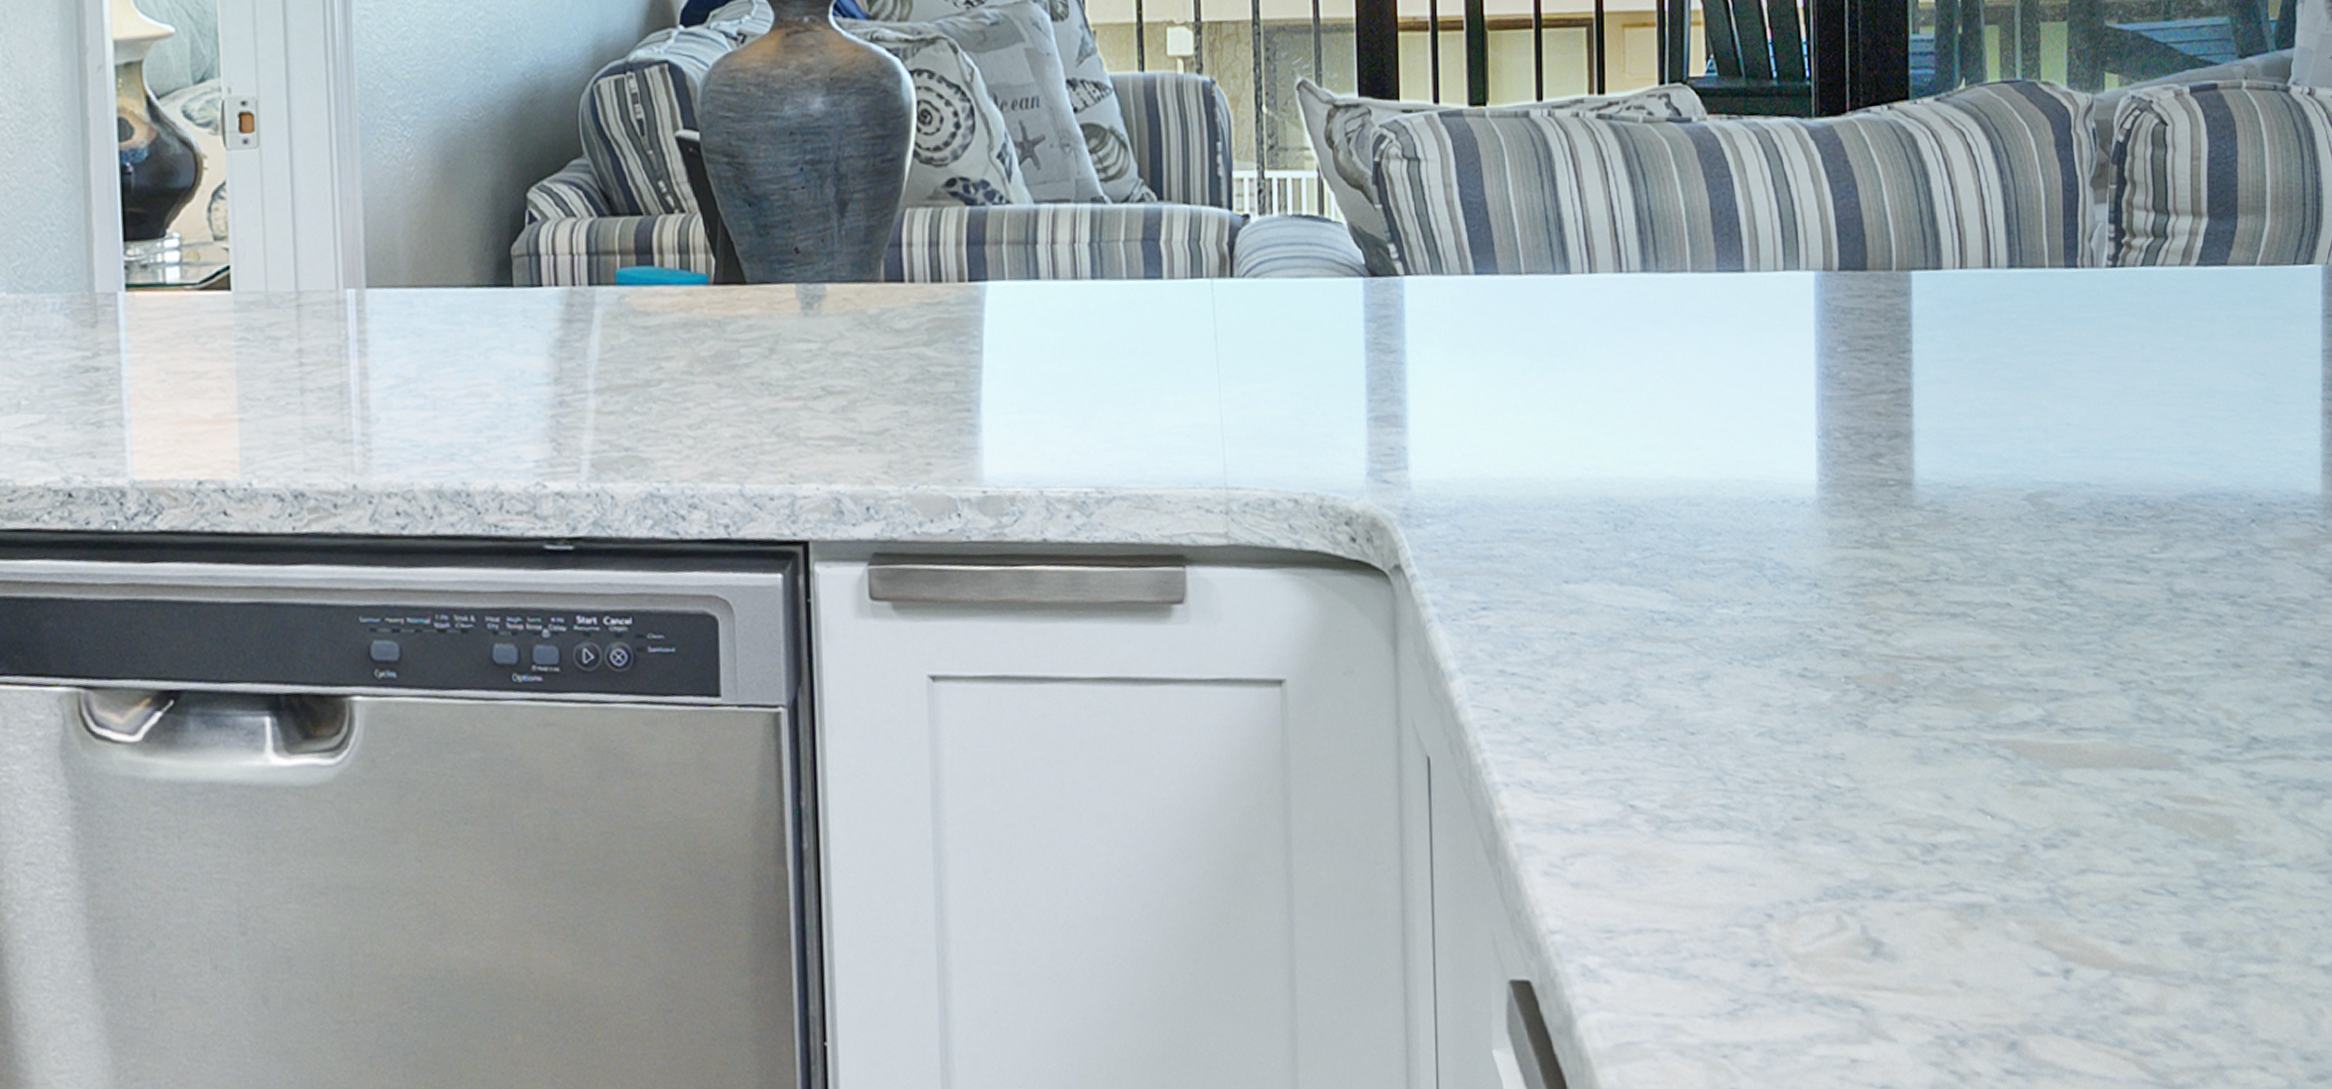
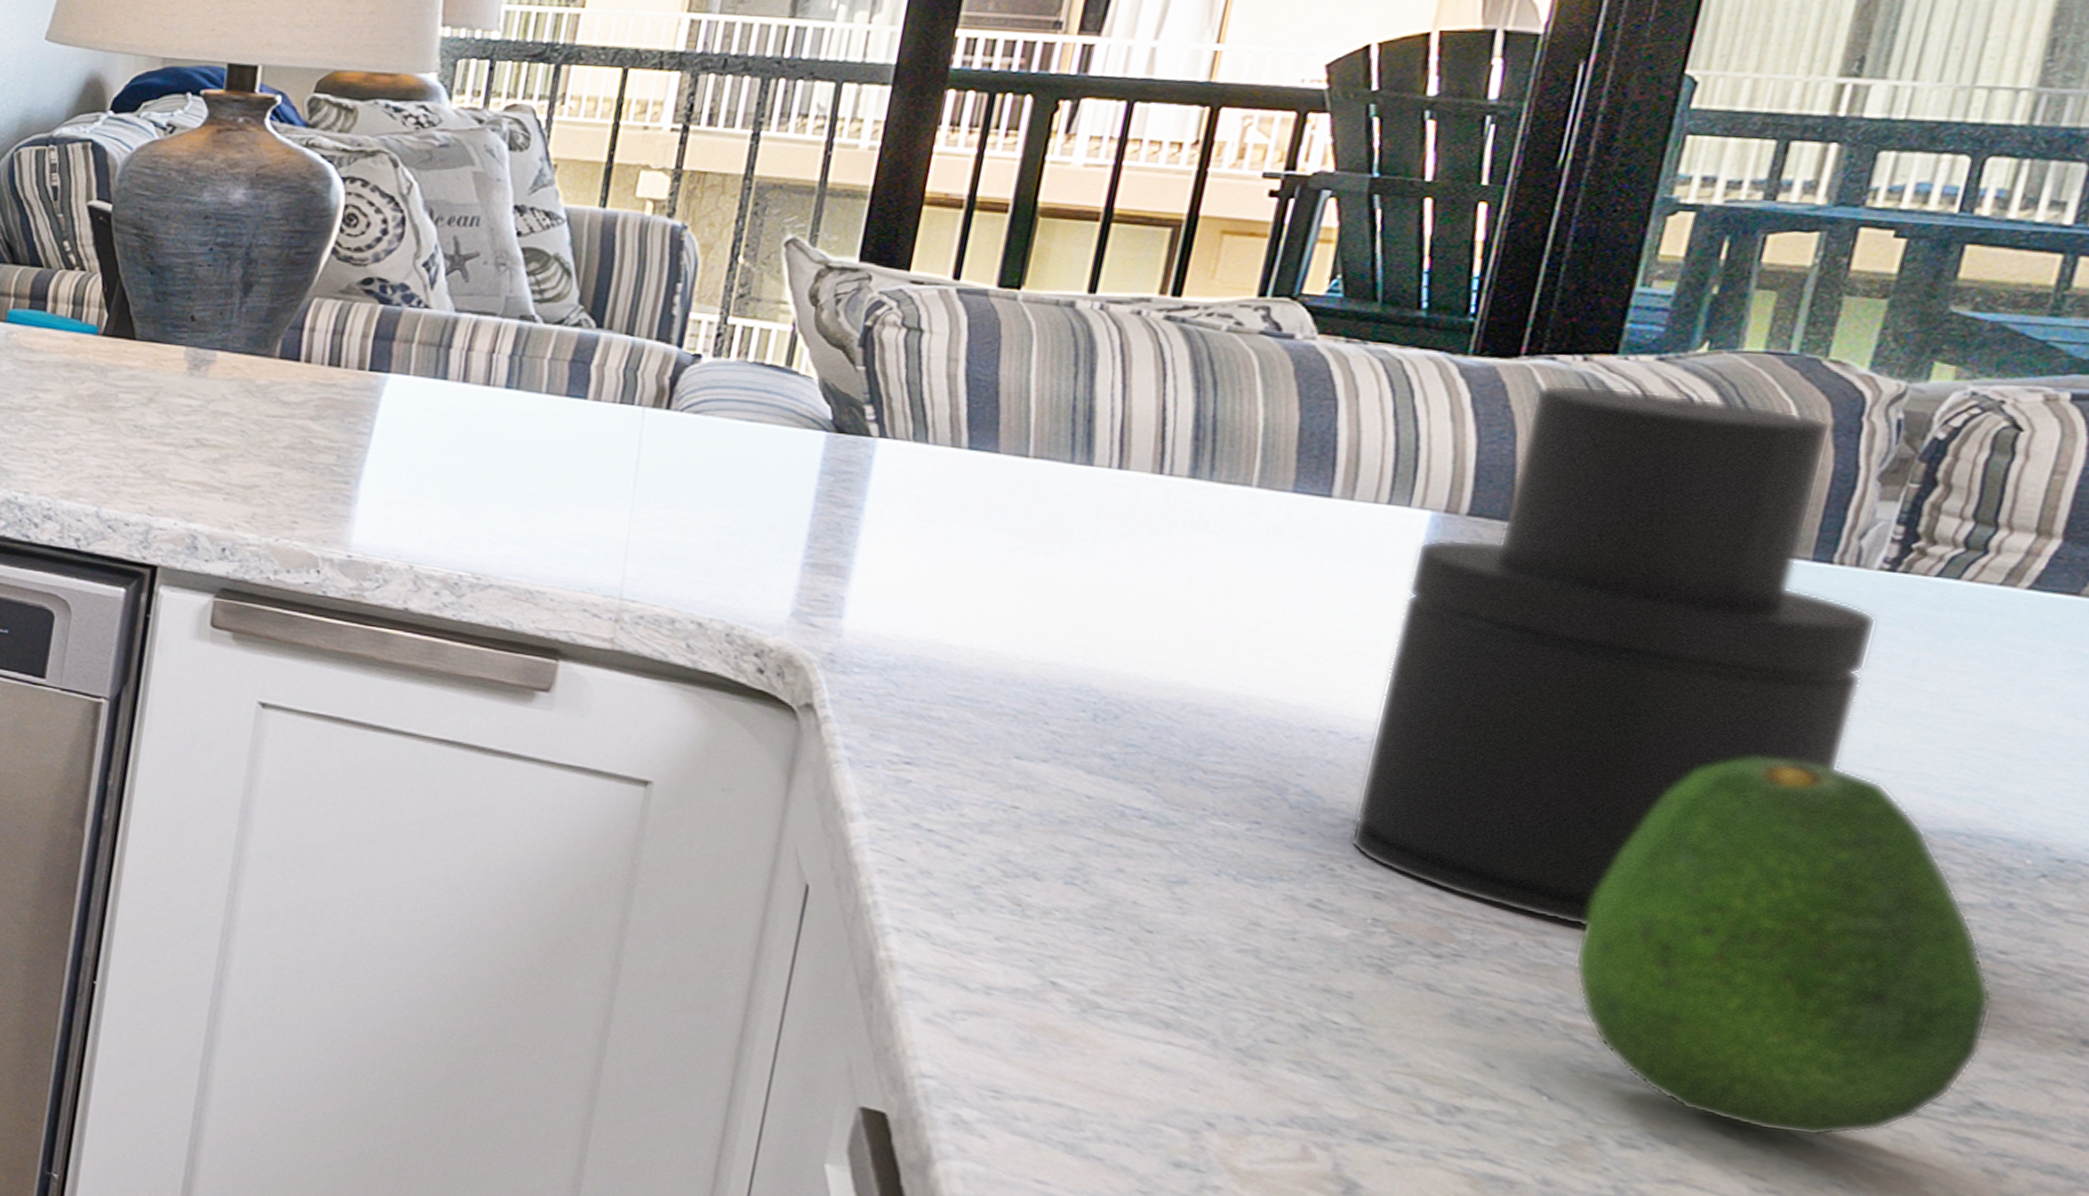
canister: none [1811,130,2116,648] -> present [1349,384,1878,929]
fruit: none [1983,453,2245,805] -> present [1574,756,1994,1137]

